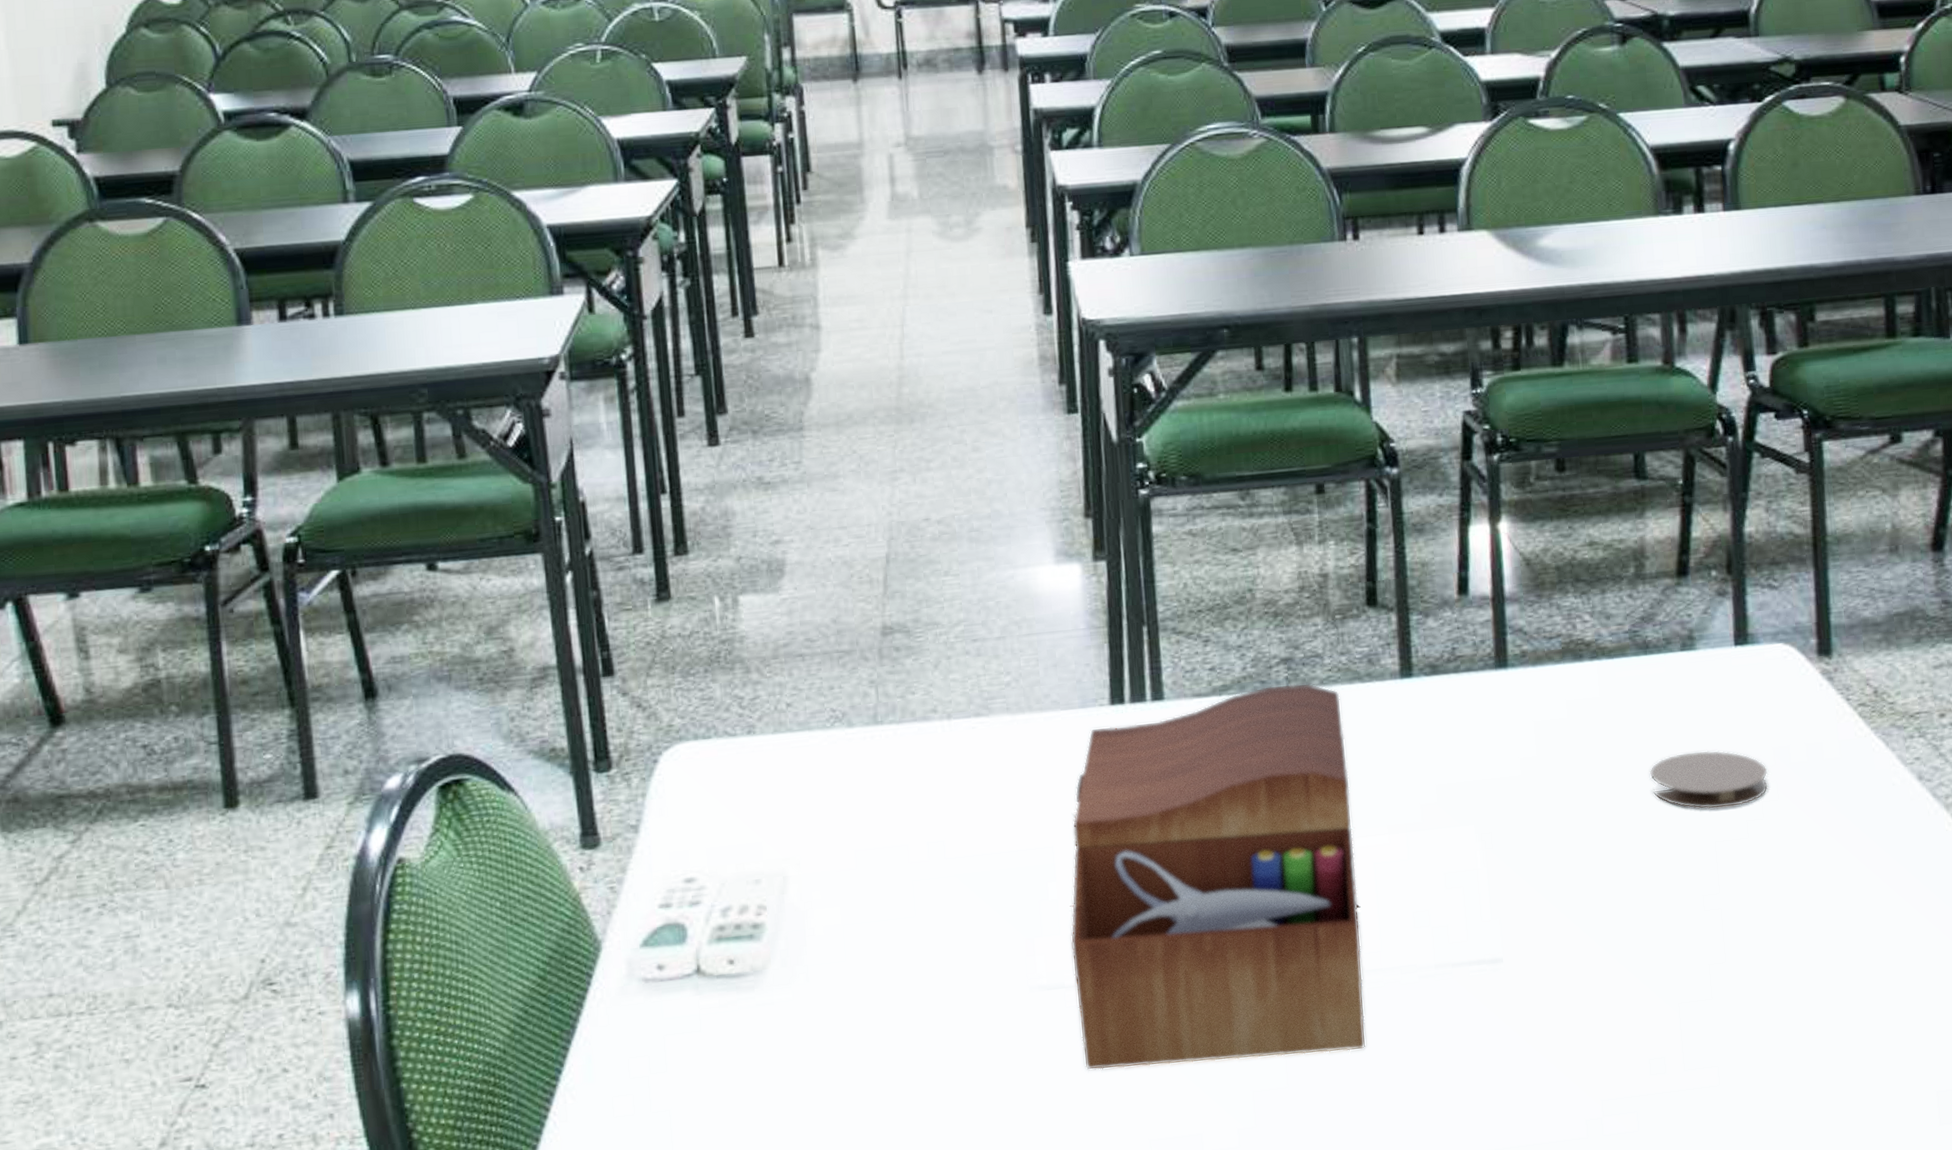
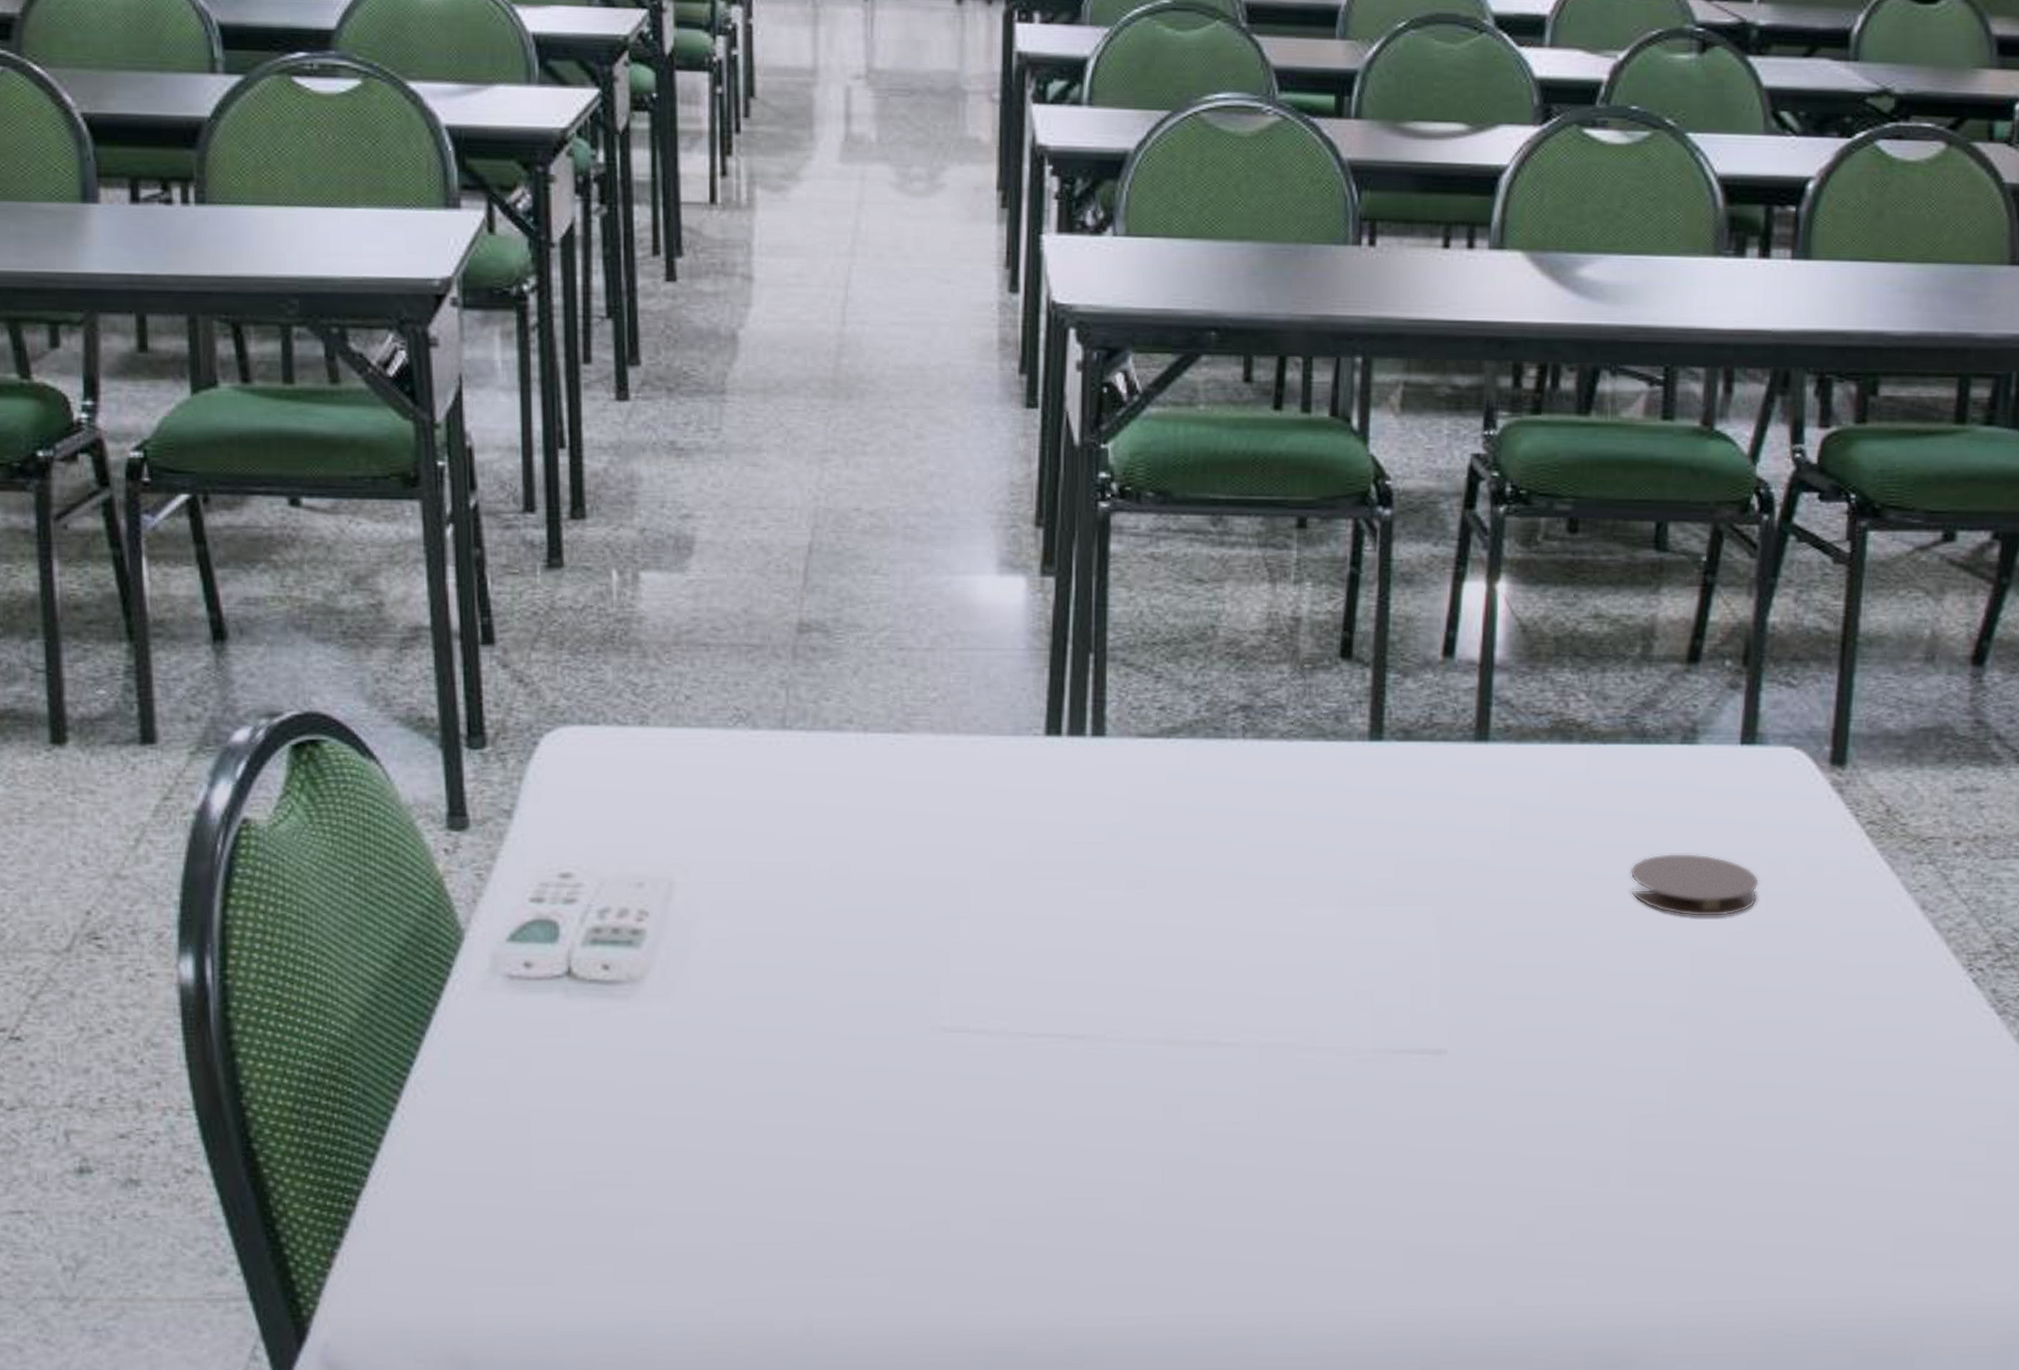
sewing box: present [1070,683,1367,1071] -> none [979,733,1301,1130]

